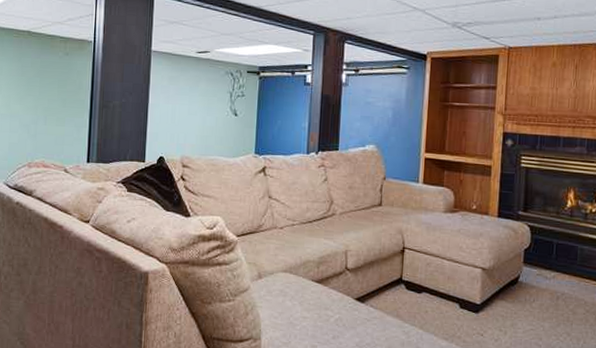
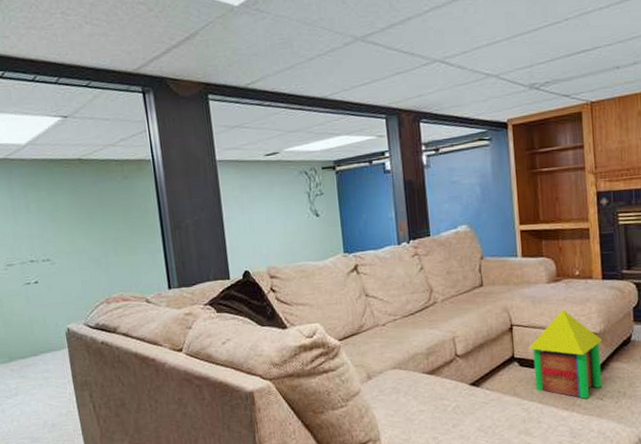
toy house: none [416,240,491,332] -> present [528,309,603,399]

